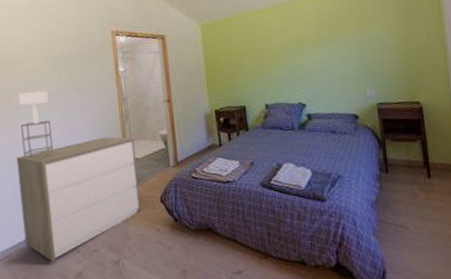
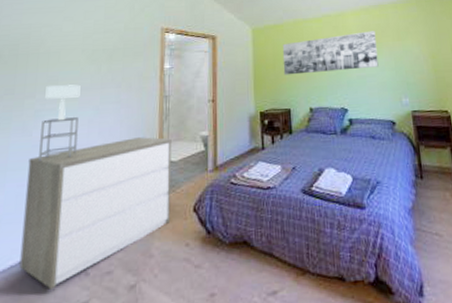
wall art: none [233,17,340,72] -> present [282,31,379,75]

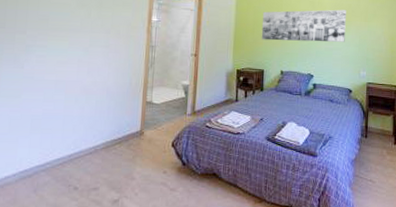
dresser: present [19,137,172,290] -> none [14,80,156,198]
table lamp: present [38,84,81,163] -> none [30,24,71,92]

